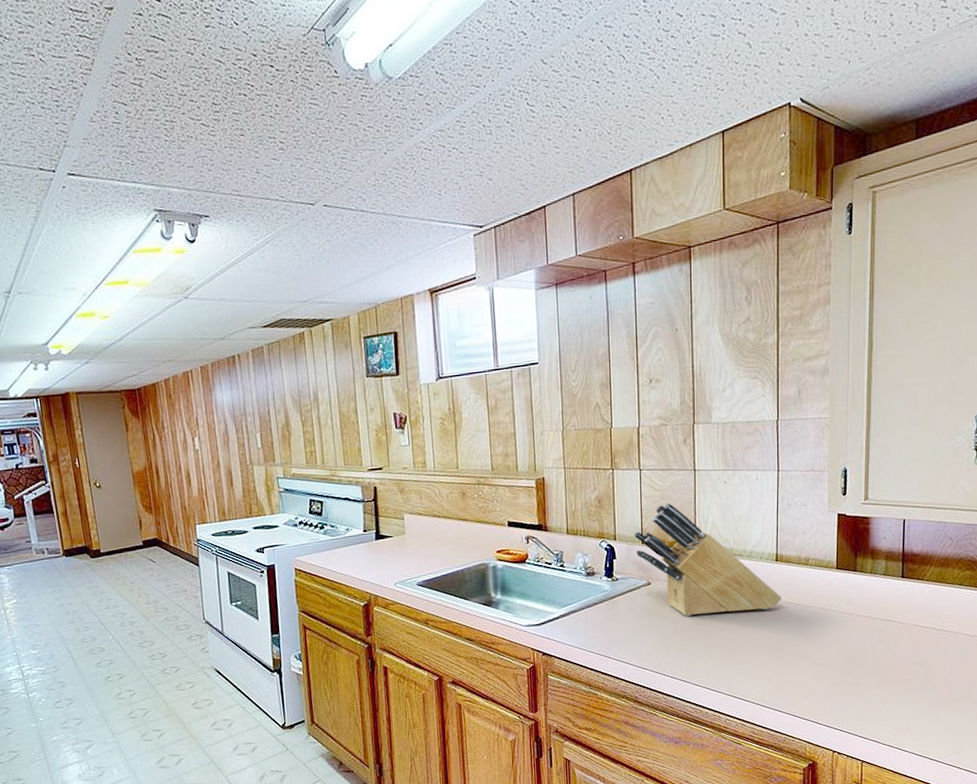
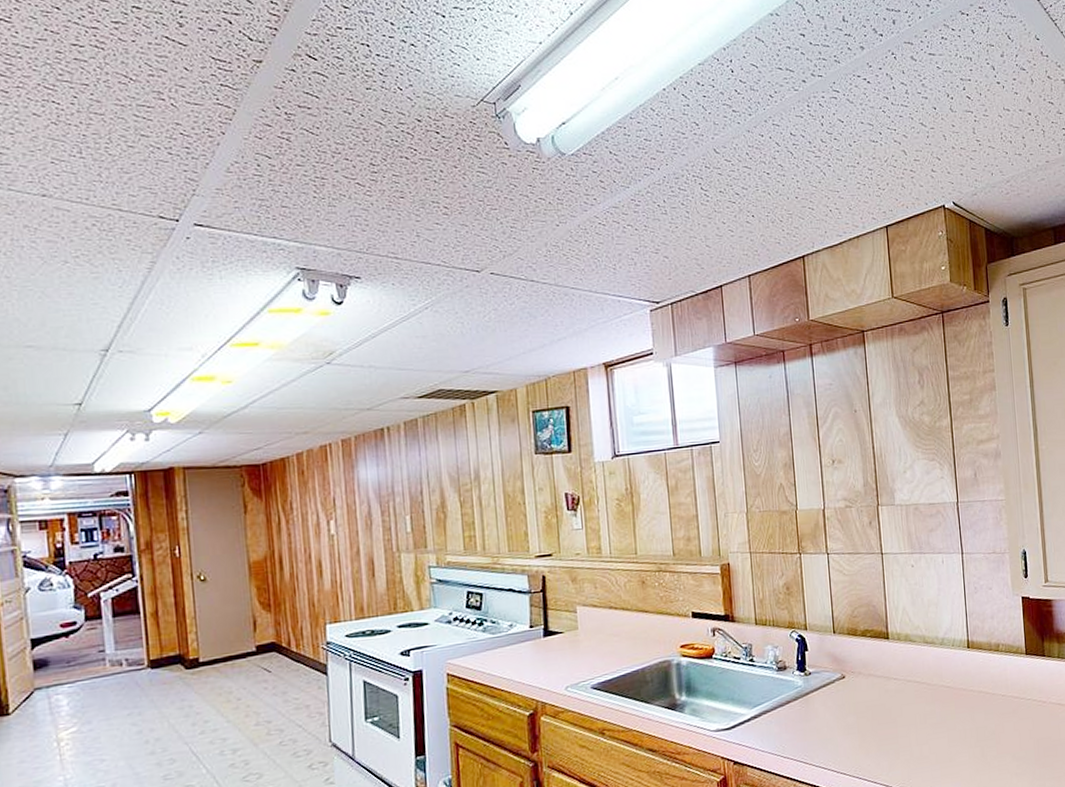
knife block: present [634,502,783,616] -> none [825,588,977,712]

